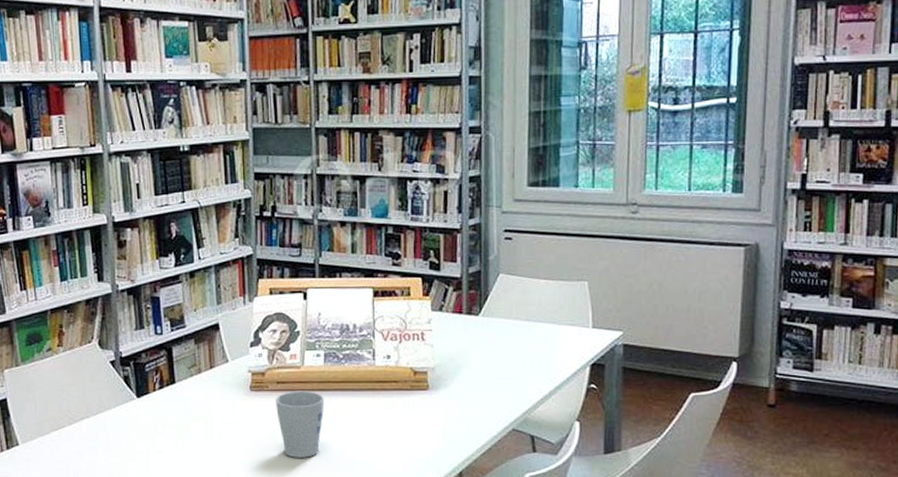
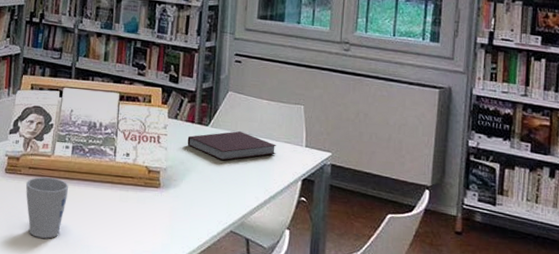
notebook: none [456,318,559,353] -> present [187,131,276,161]

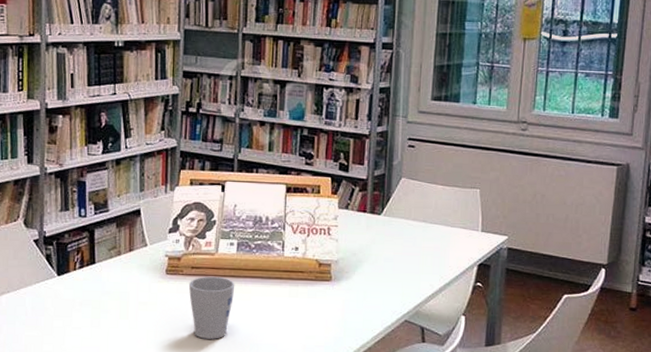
notebook: present [187,131,276,161] -> none [359,219,452,250]

